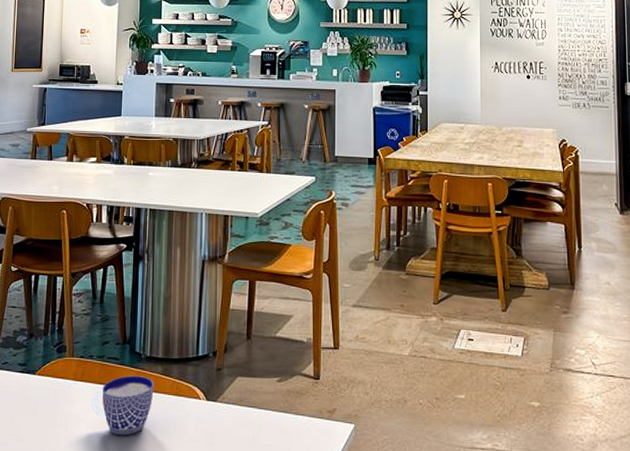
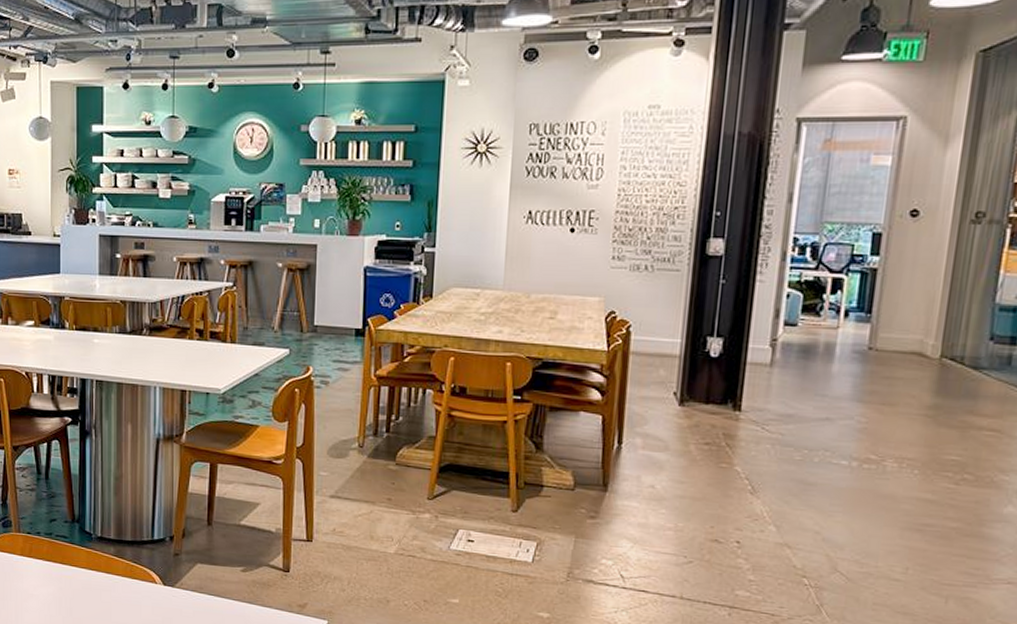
cup: present [90,375,154,436] -> none [39,554,106,614]

